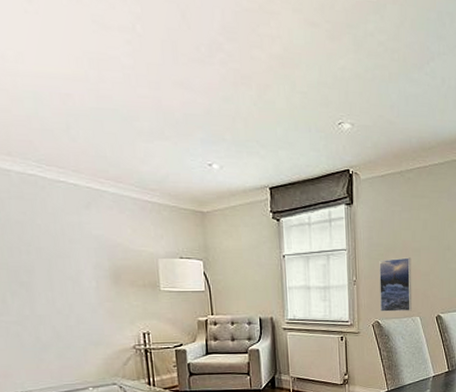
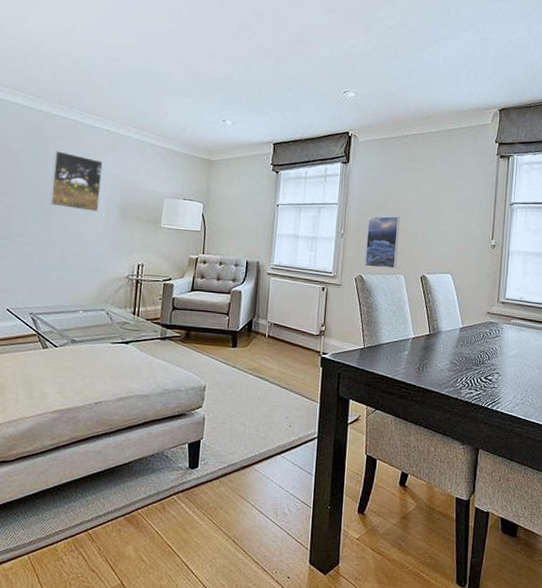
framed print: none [17,213,86,281] -> present [49,150,103,213]

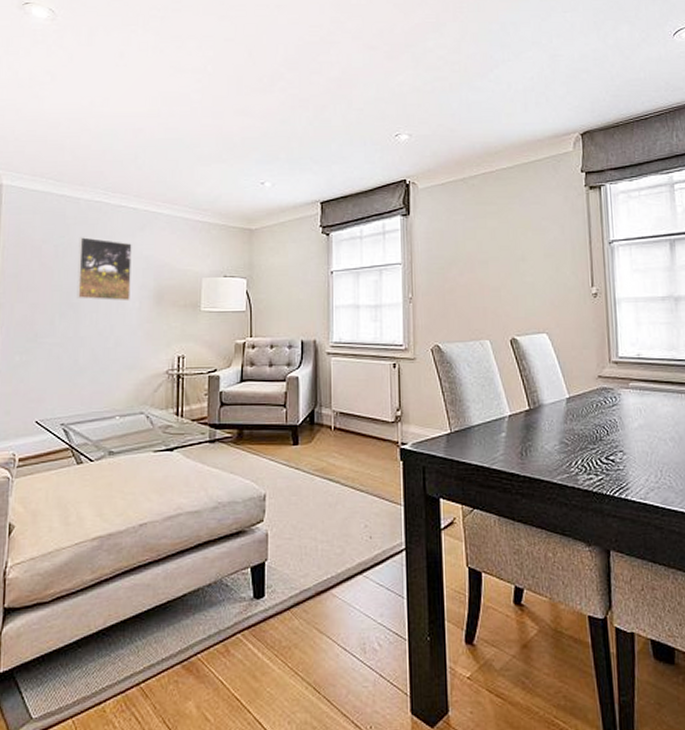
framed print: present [365,216,401,269] -> none [439,270,479,334]

